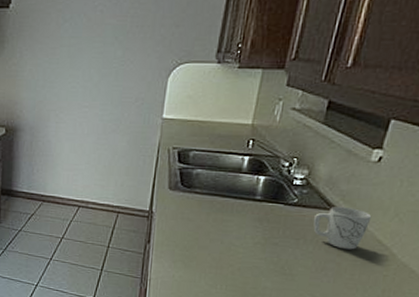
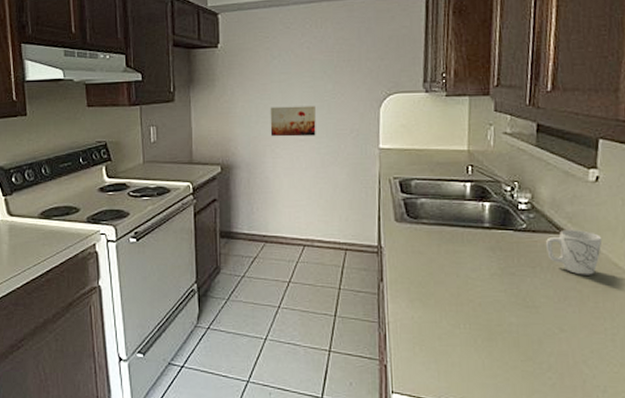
wall art: none [55,72,103,103] -> present [270,106,316,137]

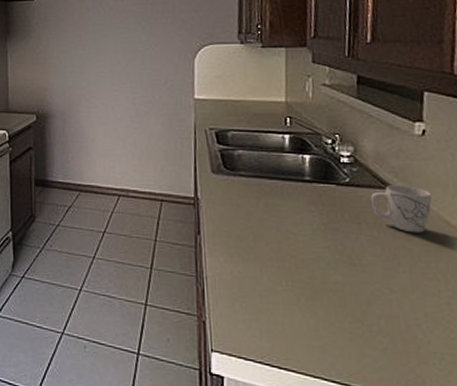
wall art: present [270,106,316,137] -> none [84,56,131,87]

